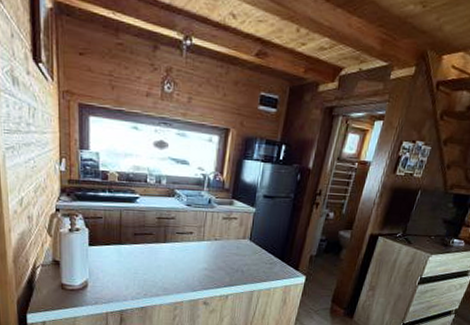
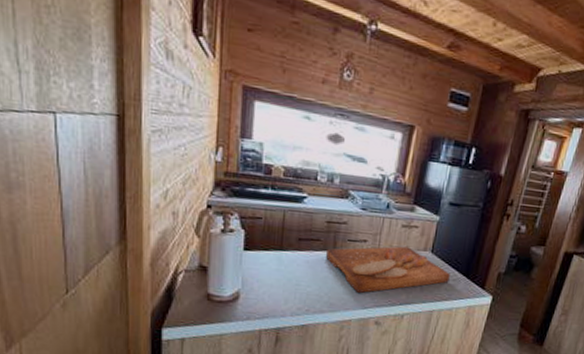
cutting board: none [159,236,267,279] -> present [326,246,450,294]

